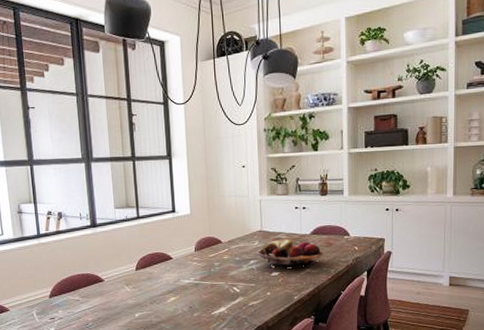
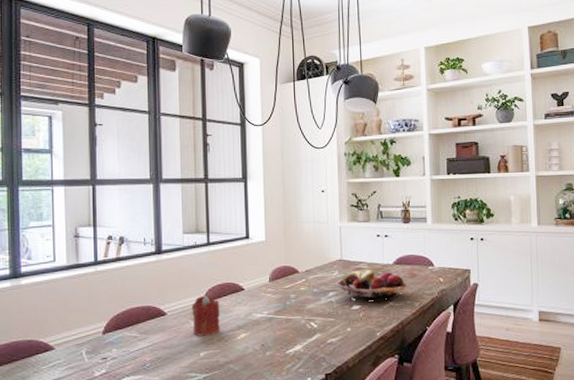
candle: none [126,263,152,299] -> present [192,295,220,336]

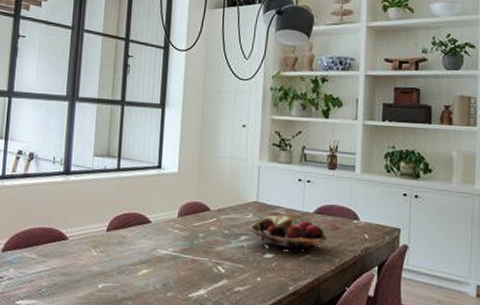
candle: present [192,295,220,336] -> none [94,223,123,267]

